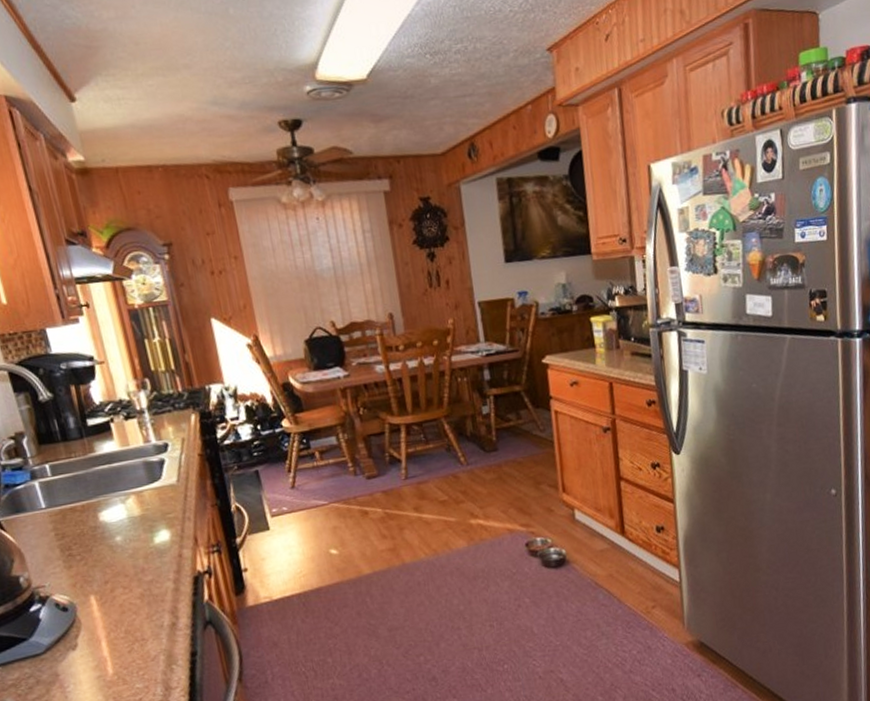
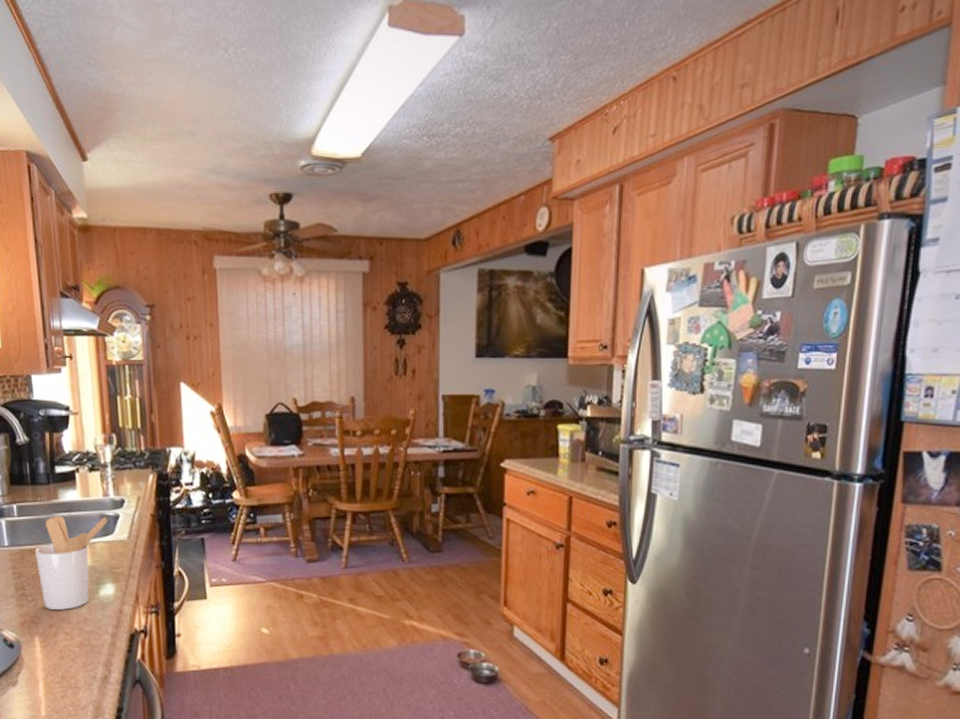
utensil holder: none [76,463,153,566] -> present [34,515,108,610]

